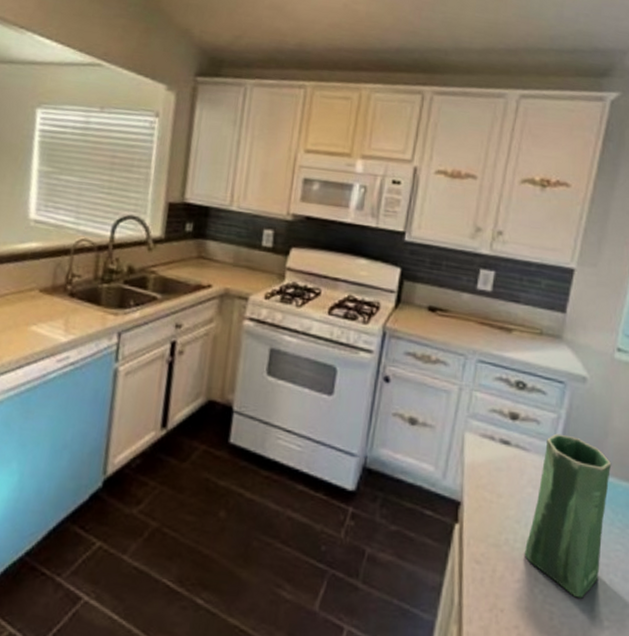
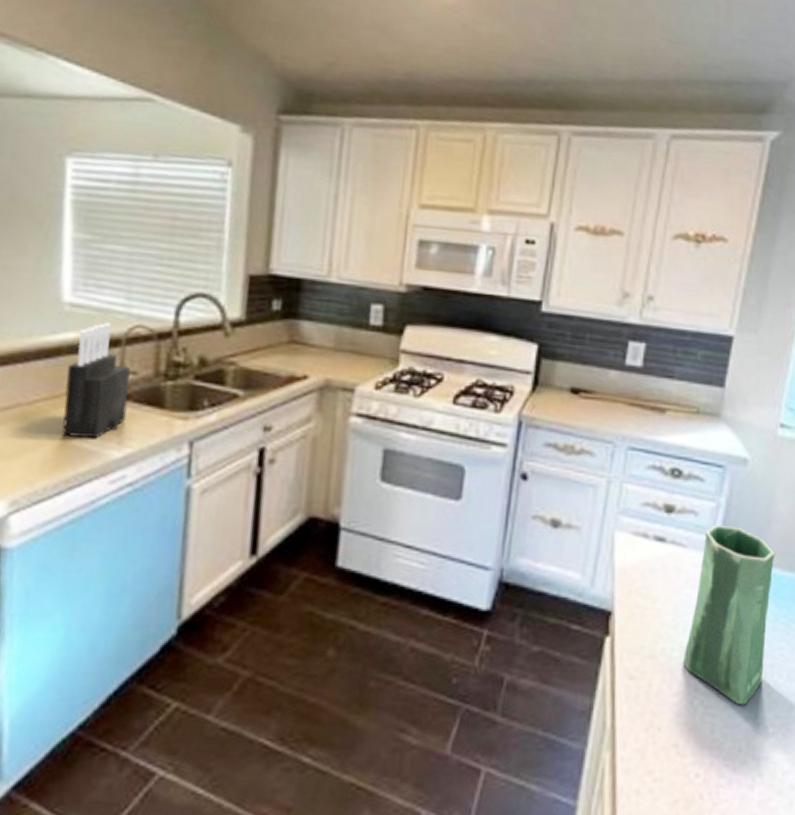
knife block: none [24,236,76,327] -> present [61,322,130,439]

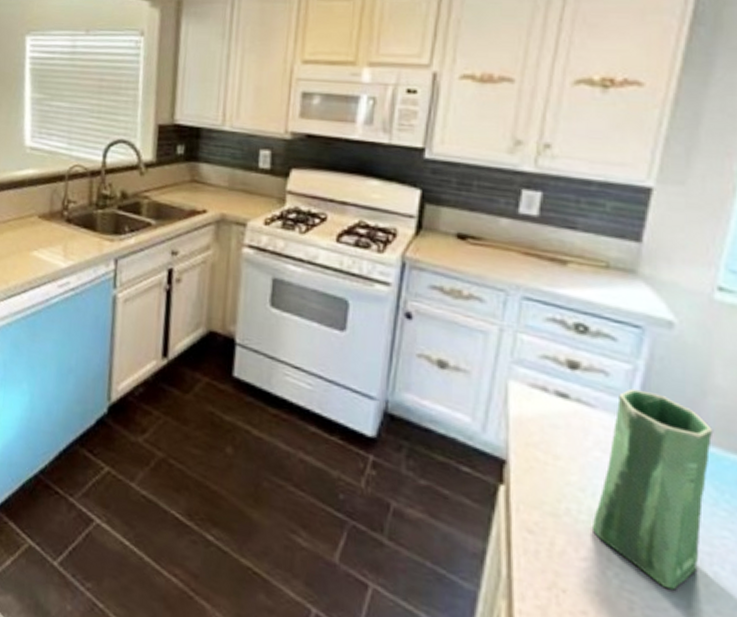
knife block: present [61,322,130,439] -> none [26,162,72,252]

